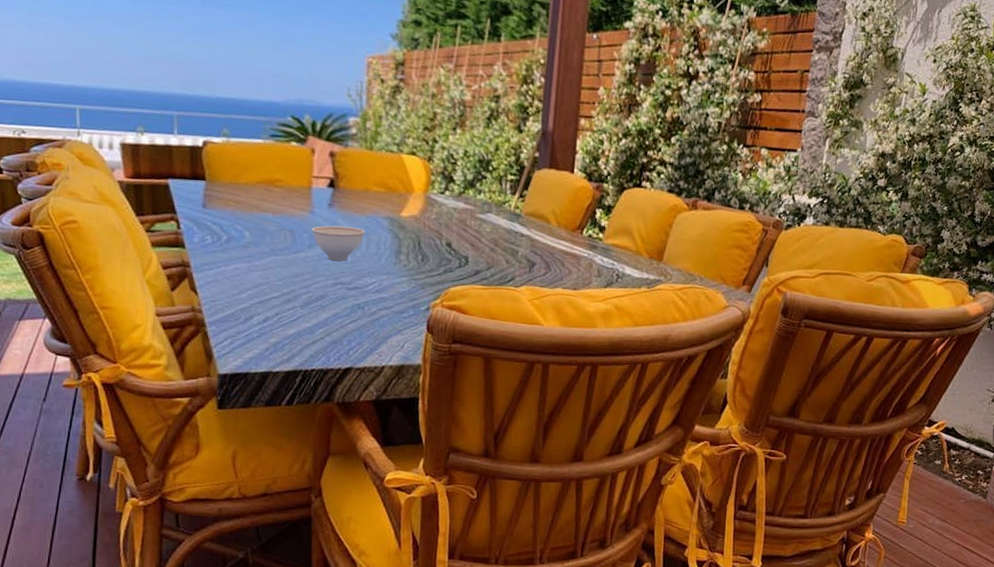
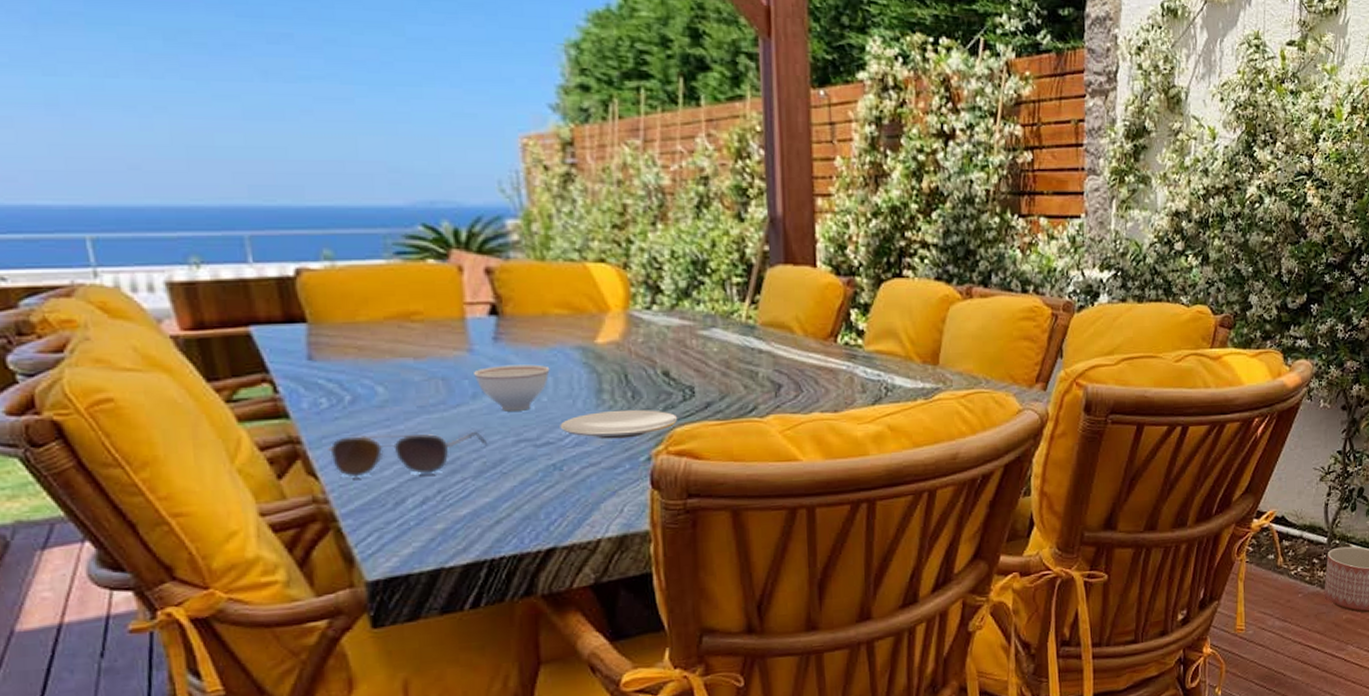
sunglasses: none [207,266,315,300] -> present [328,431,489,476]
plate: none [367,268,453,291] -> present [560,409,678,439]

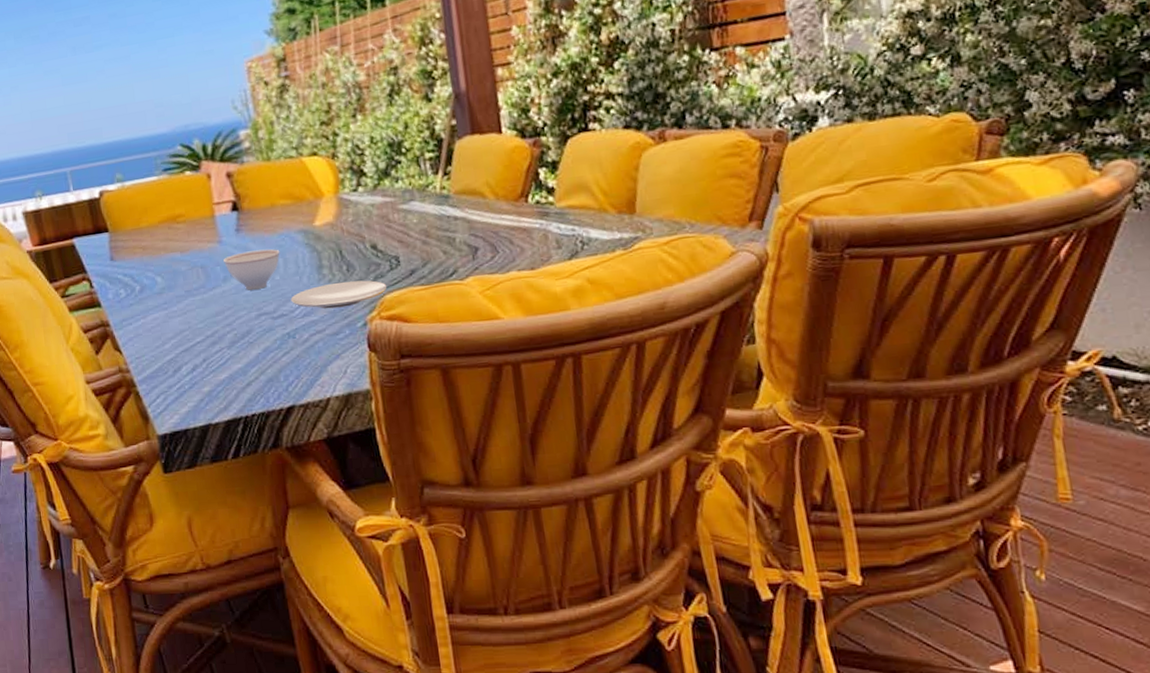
sunglasses: present [328,431,489,476] -> none [127,308,238,350]

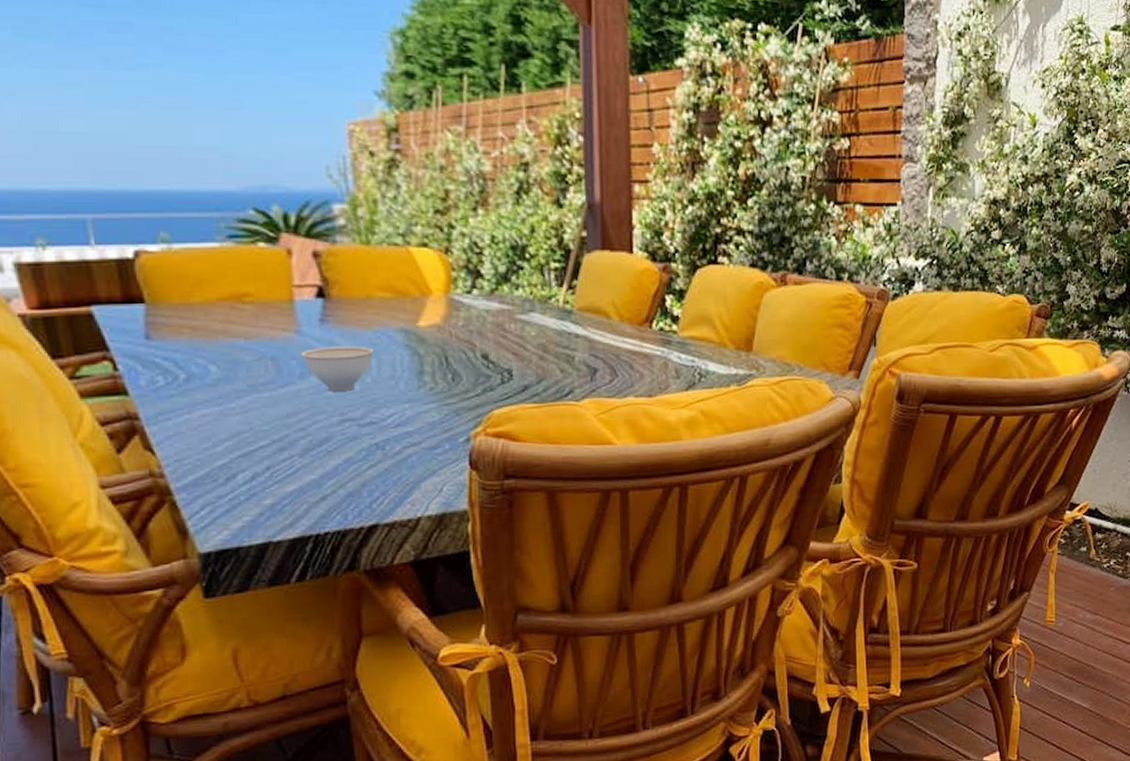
plate: present [290,280,387,309] -> none [383,391,496,420]

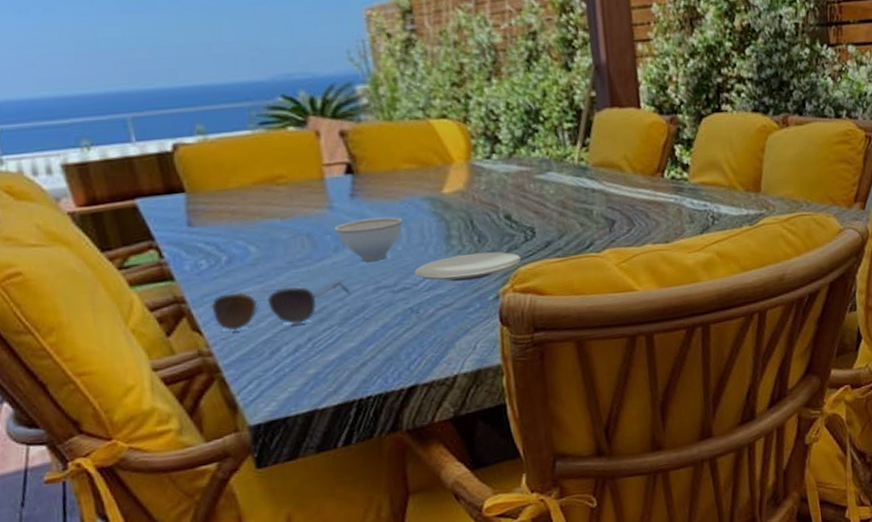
sunglasses: none [164,410,315,452] -> present [209,281,351,330]
plate: none [383,391,496,420] -> present [414,251,522,282]

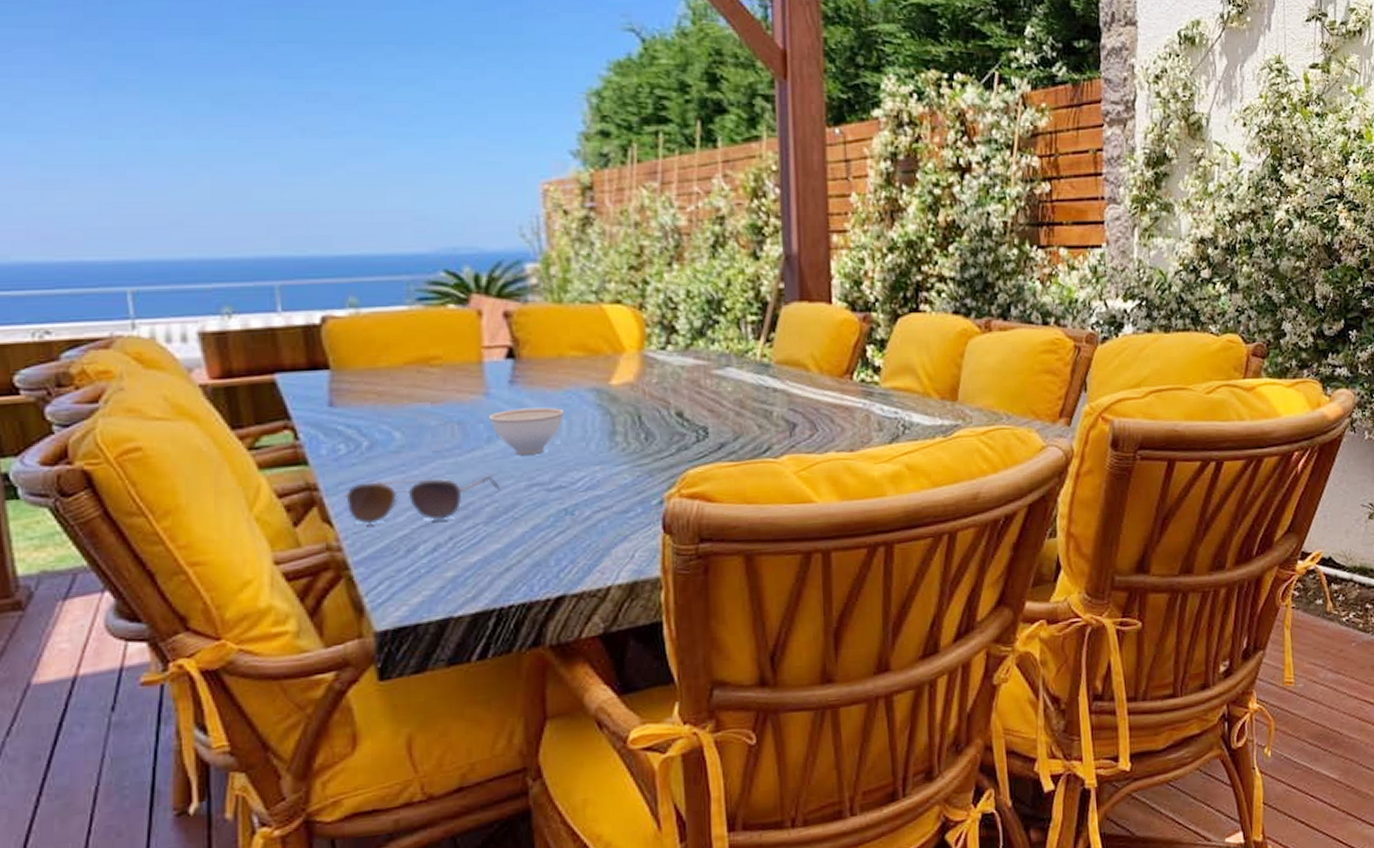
plate: present [414,251,522,282] -> none [572,451,691,483]

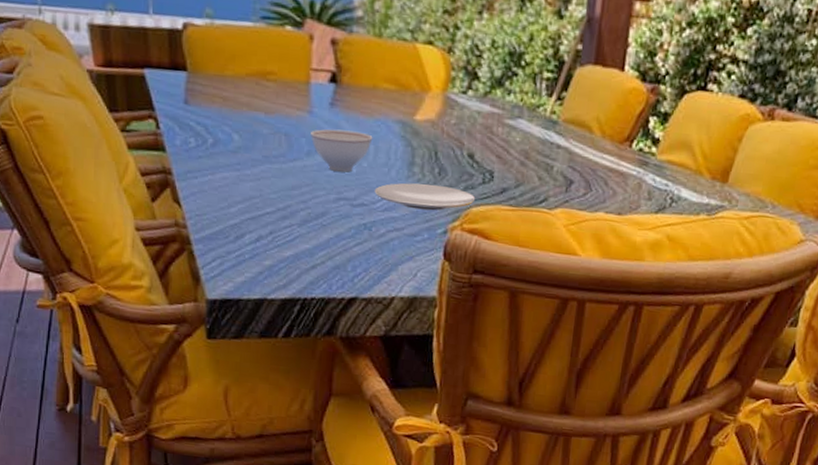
sunglasses: present [344,475,501,523] -> none [191,174,315,216]
plate: none [572,451,691,483] -> present [374,183,476,211]

